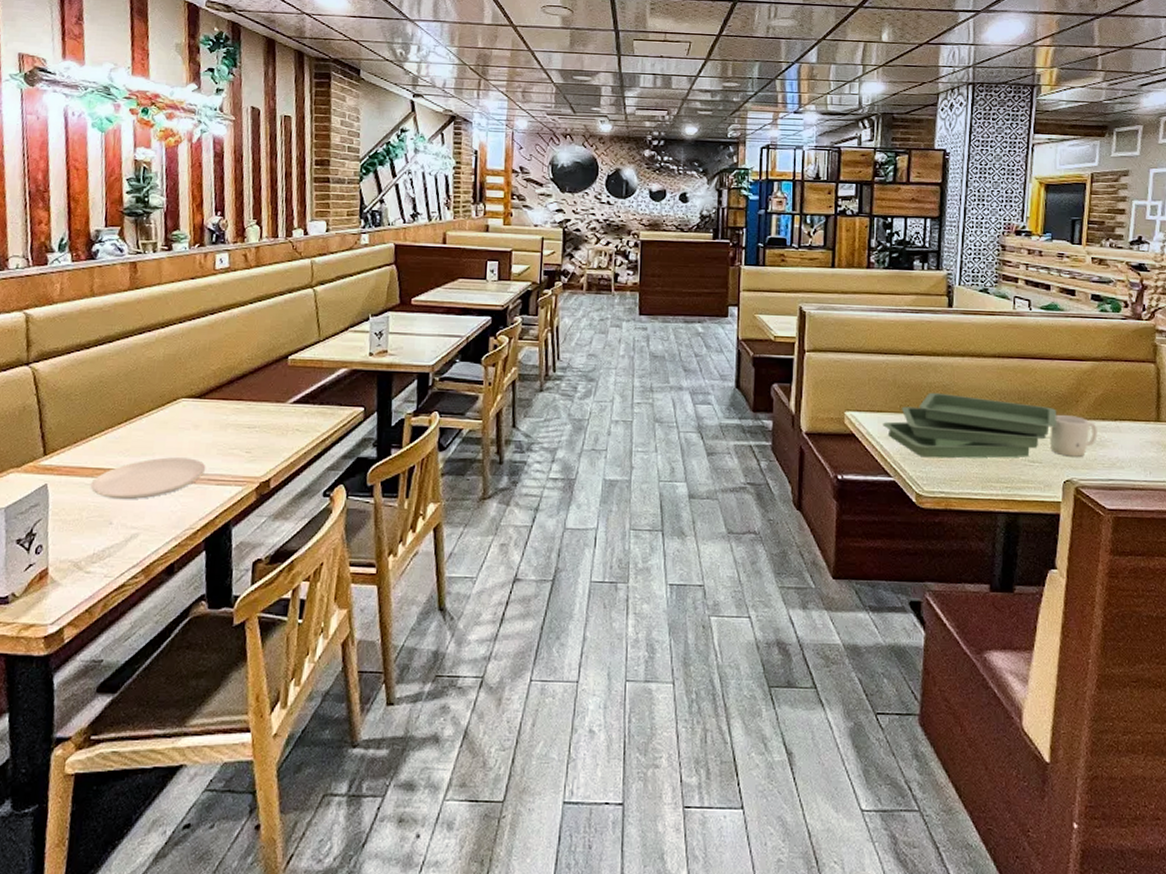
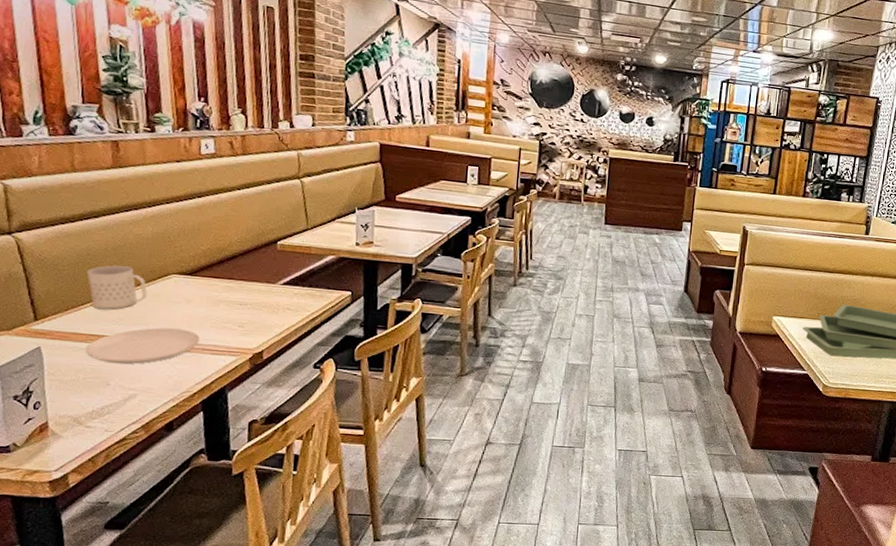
mug: none [97,392,156,439] -> present [86,265,147,309]

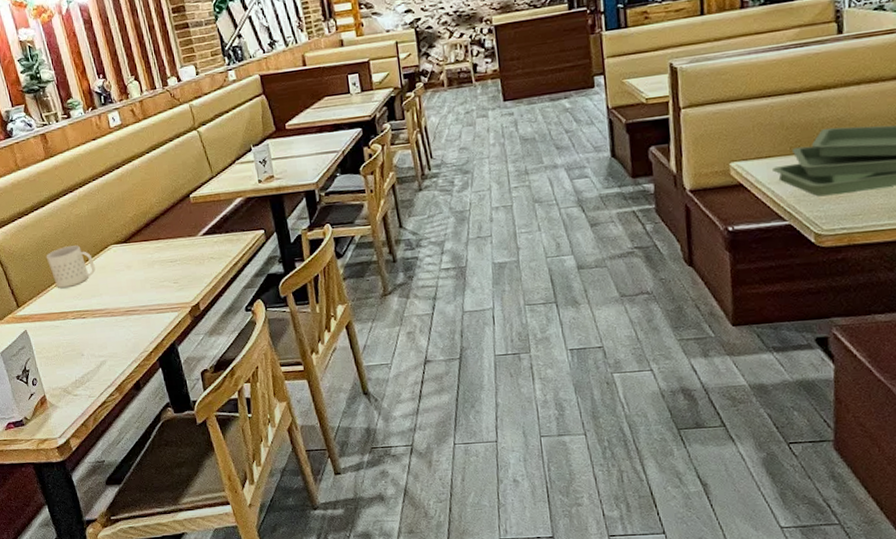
plate: present [85,327,200,364] -> none [59,294,146,336]

